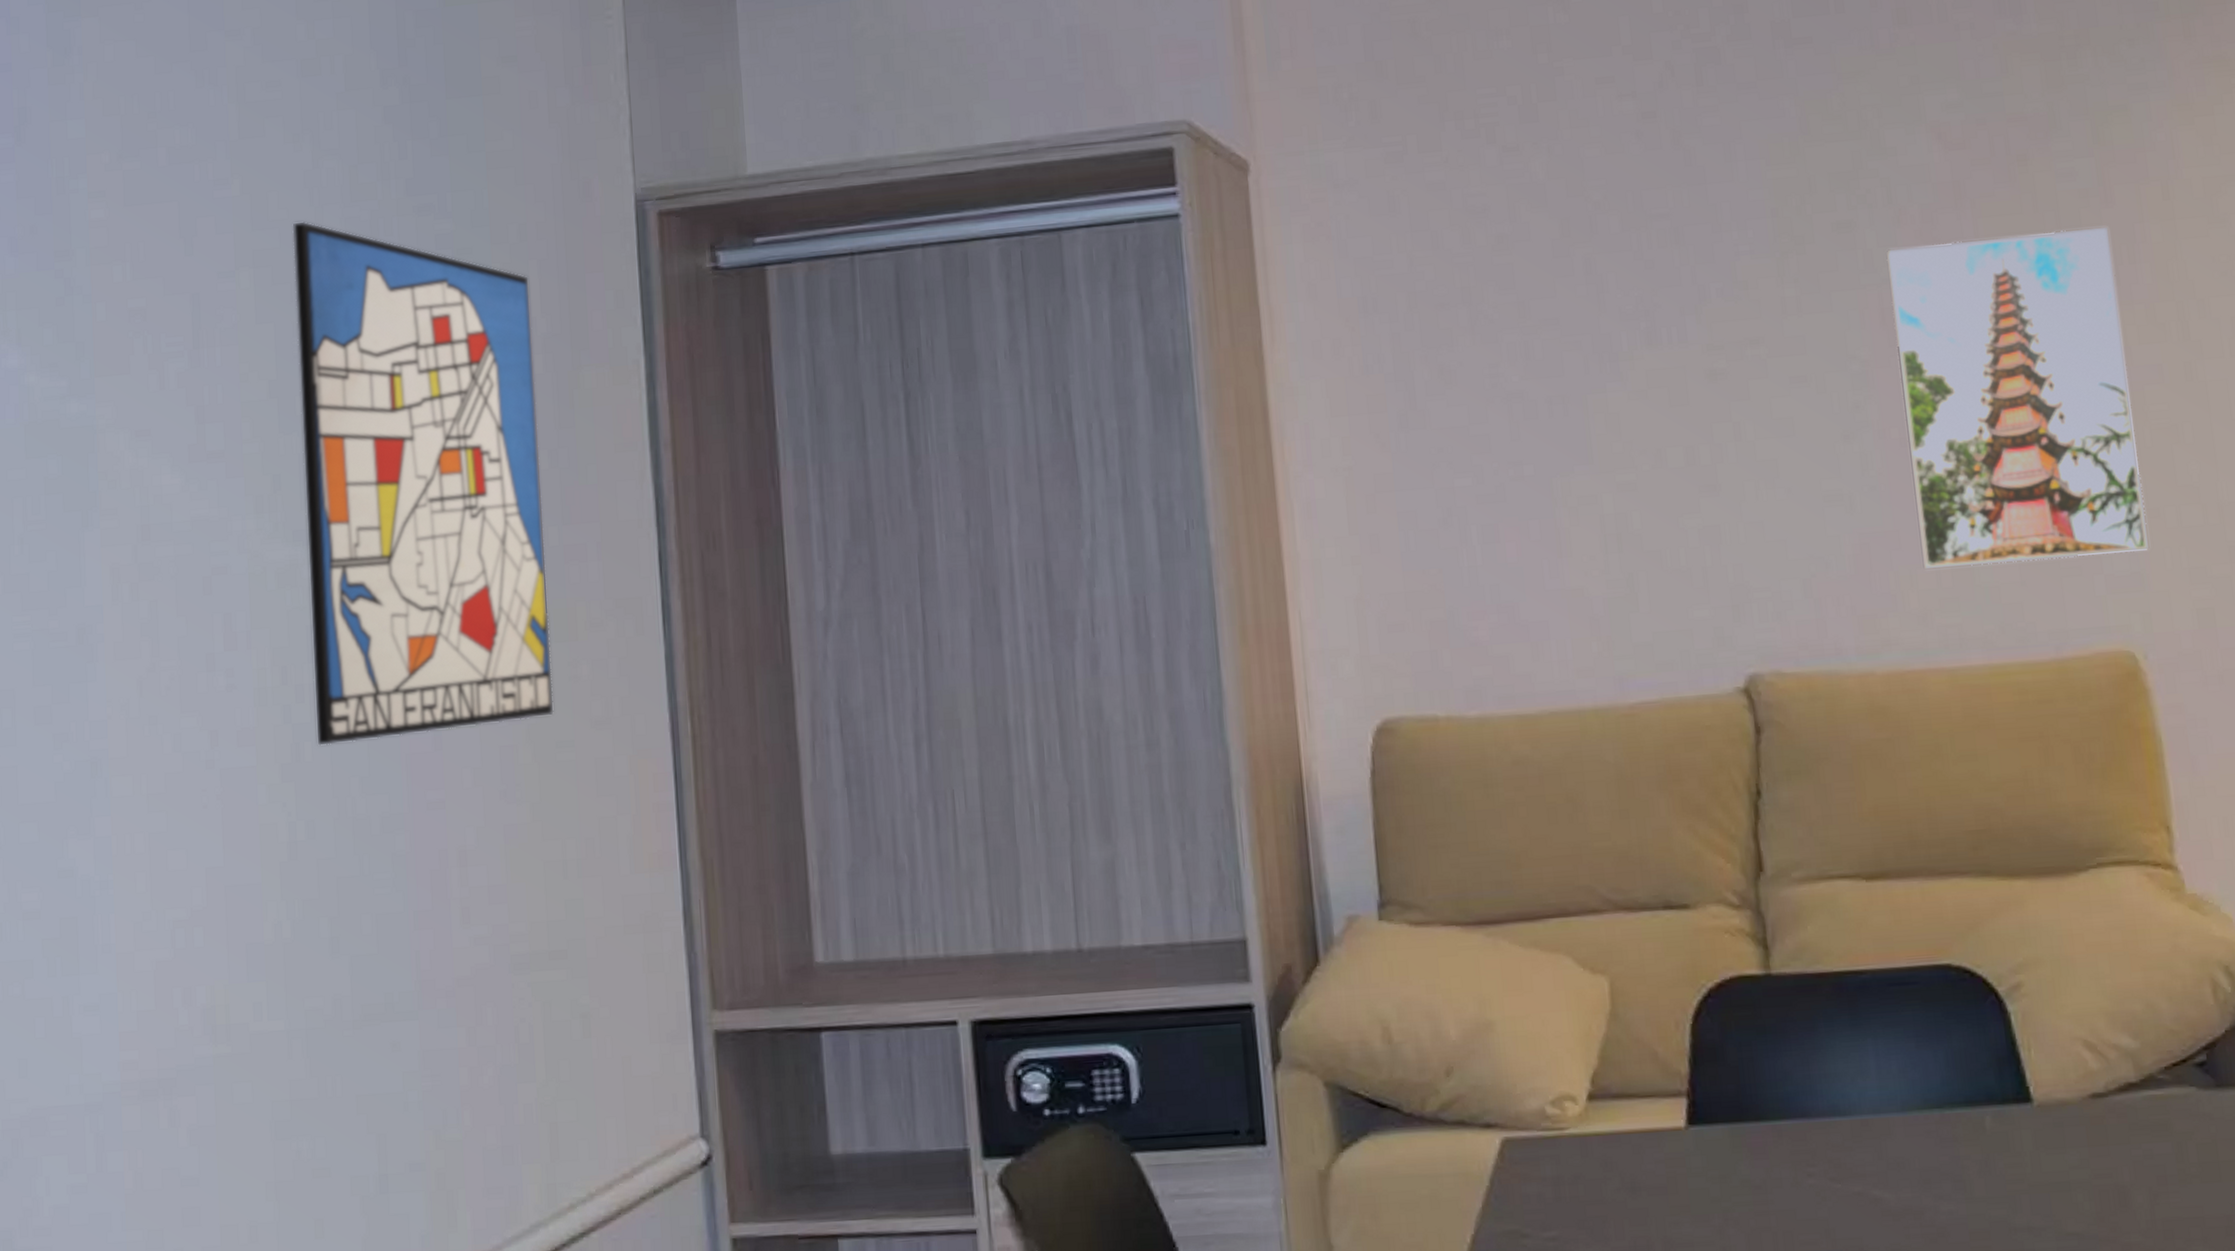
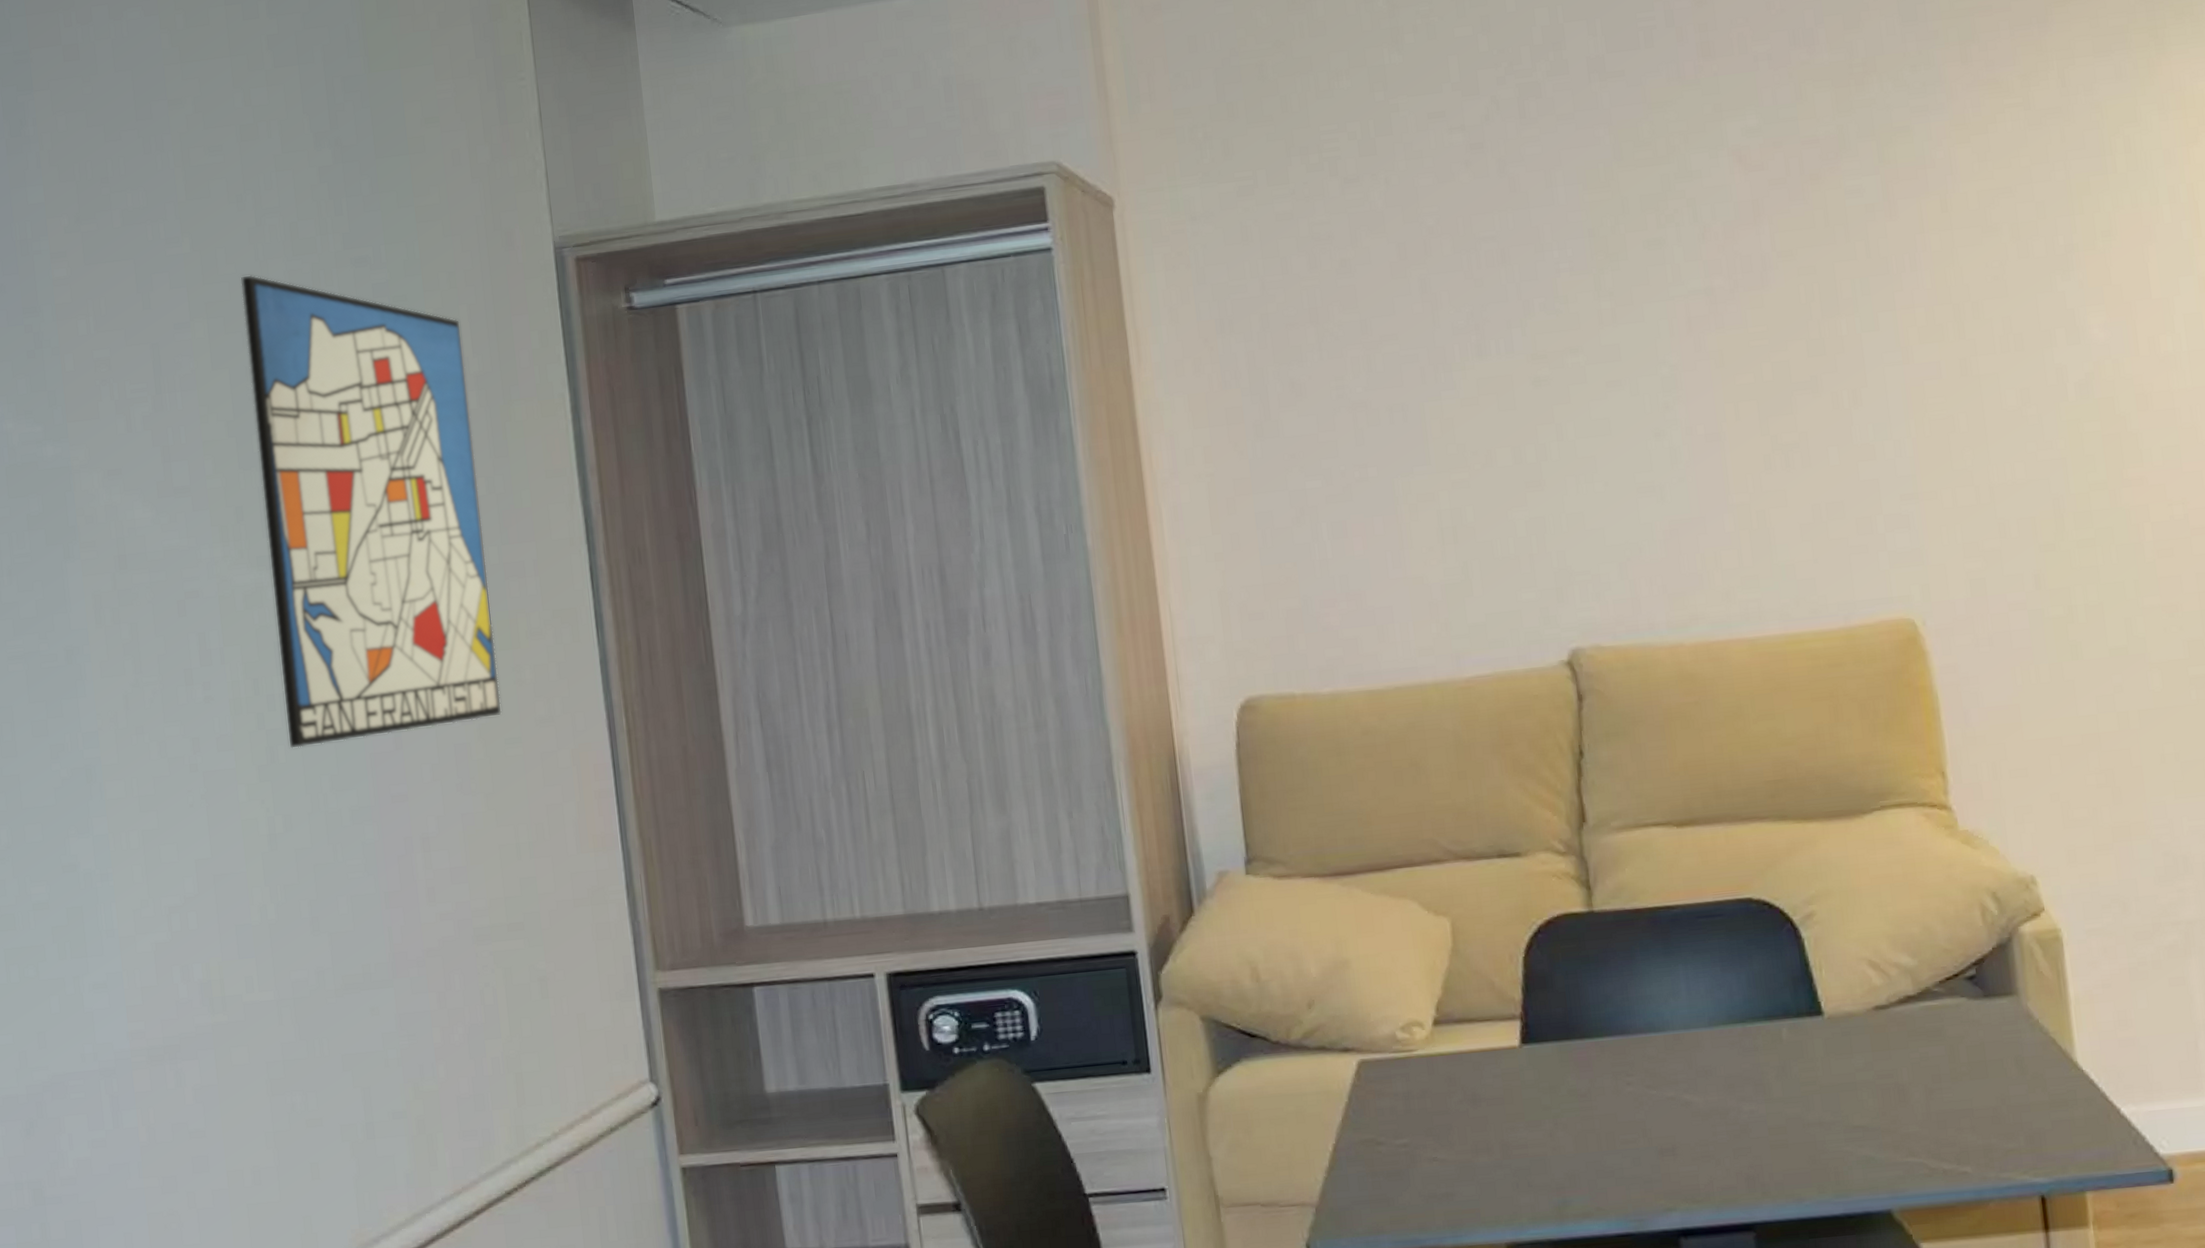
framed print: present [1886,228,2149,569] -> none [1692,239,1927,550]

